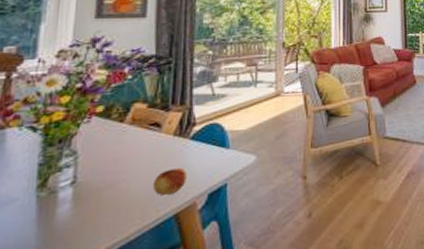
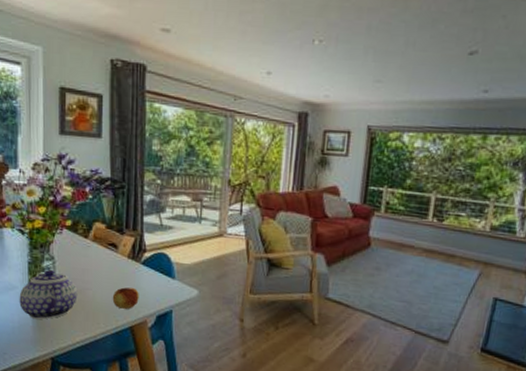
teapot: none [19,166,107,235] -> present [19,269,78,320]

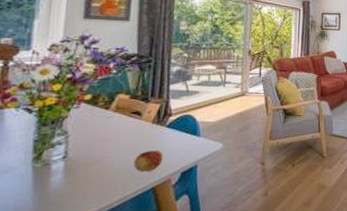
teapot: present [19,269,78,320] -> none [17,144,94,199]

